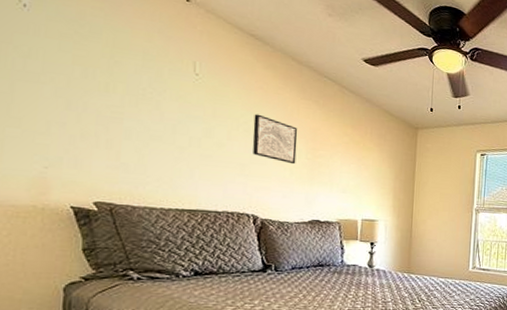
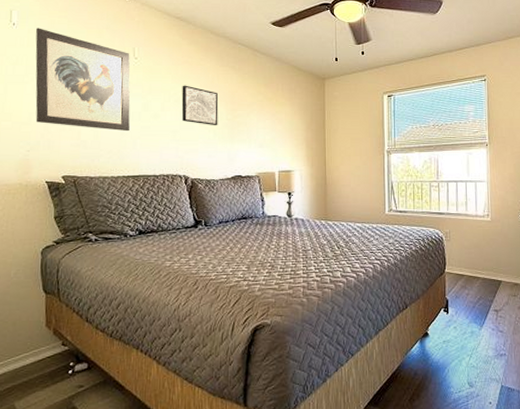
wall art: none [56,16,189,159] -> present [35,28,130,132]

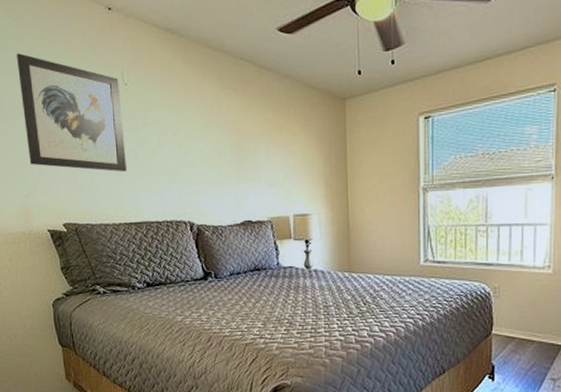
wall art: present [181,85,219,126] -> none [179,114,222,163]

